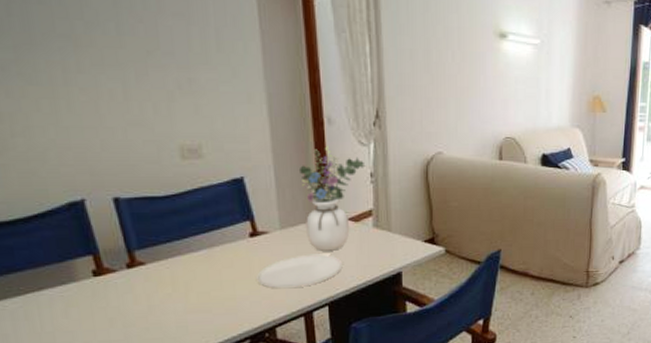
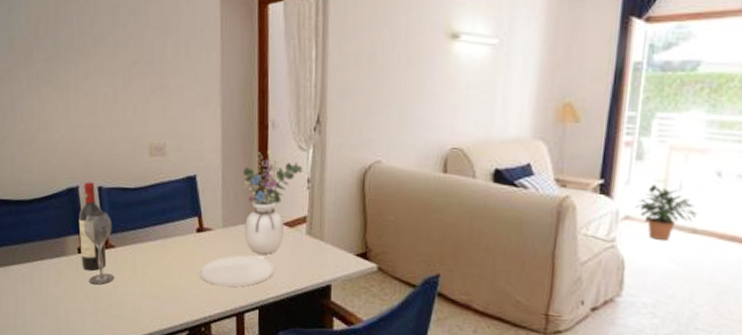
wine bottle: none [88,193,136,295] -> present [78,182,107,271]
wineglass: none [98,225,148,309] -> present [84,210,114,285]

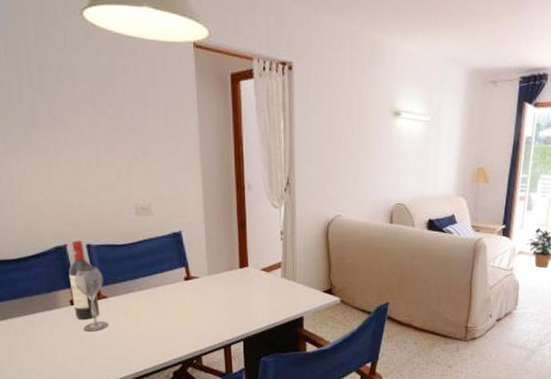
plate: present [199,254,275,287] -> none [189,297,256,325]
bouquet: present [243,148,304,254] -> none [225,206,277,295]

